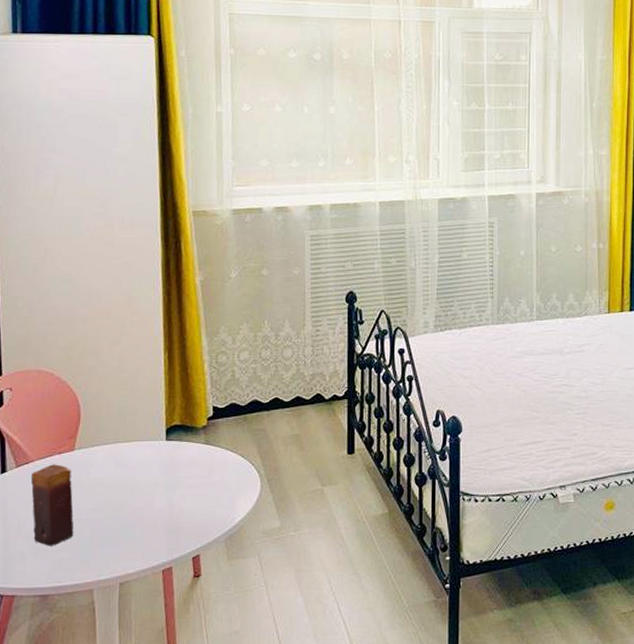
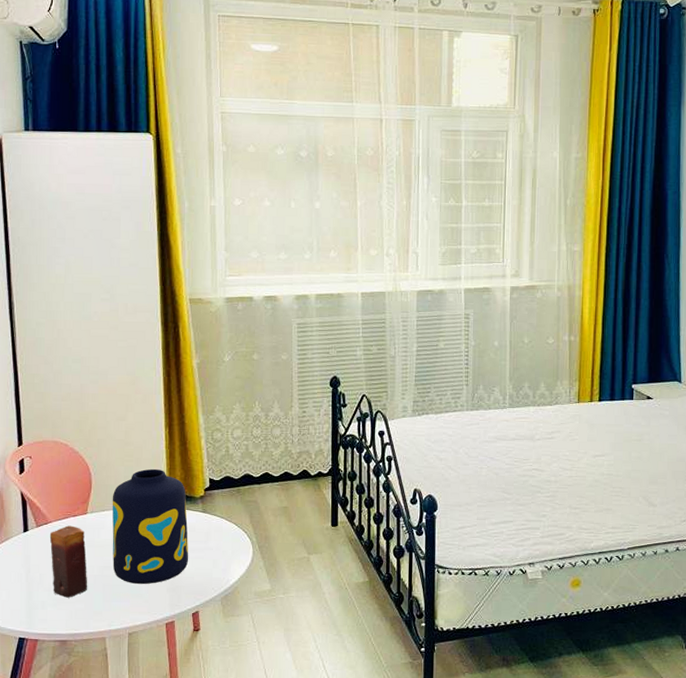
vase: none [102,397,190,528] -> present [112,468,189,585]

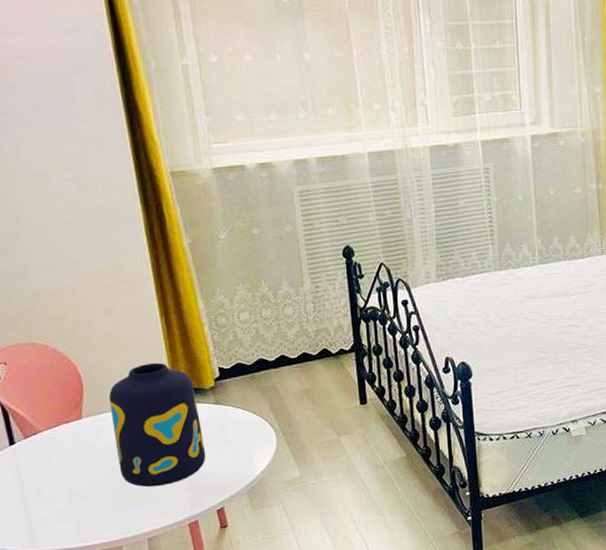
candle: present [49,525,88,598] -> none [40,433,95,510]

